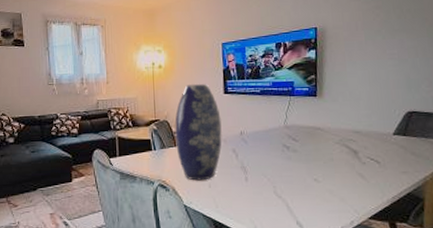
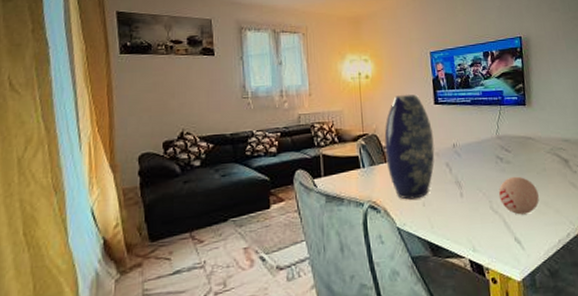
decorative ball: none [283,164,324,201] -> present [498,176,539,215]

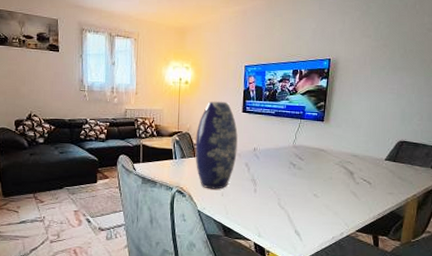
decorative ball: present [498,176,539,215] -> none [287,181,322,213]

